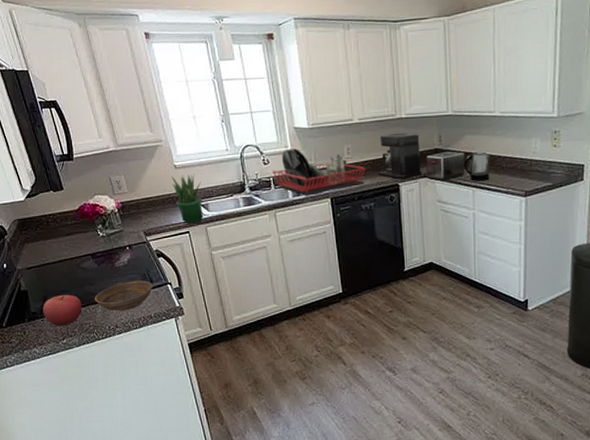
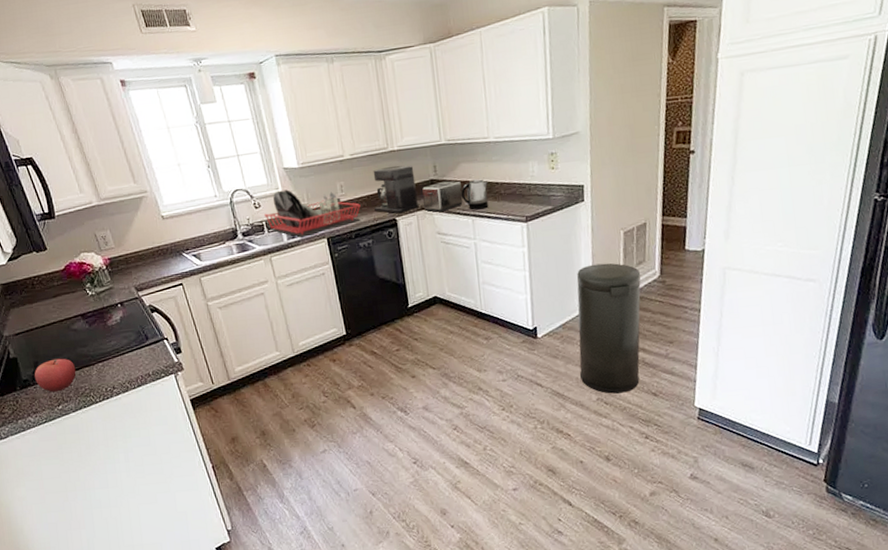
bowl: present [94,280,153,311] -> none [88,337,149,372]
planter: present [171,173,204,224] -> none [159,223,197,276]

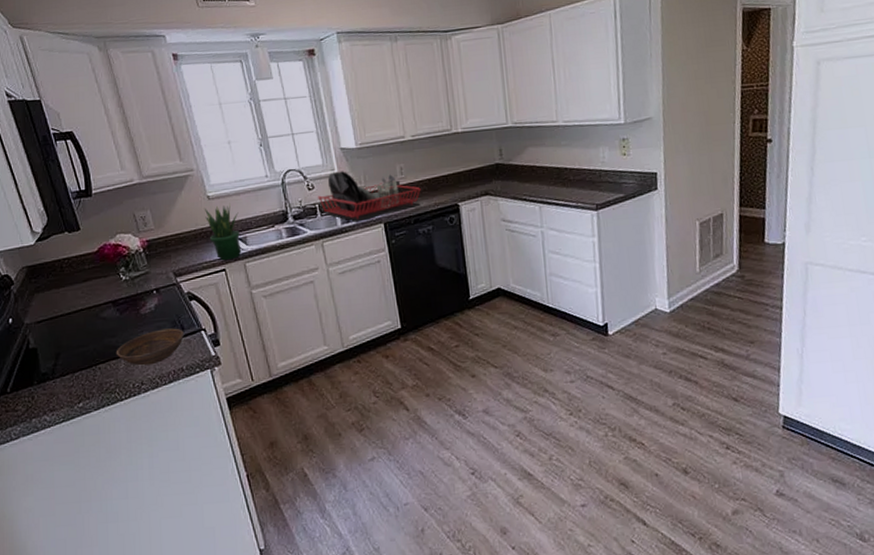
fruit: present [34,358,77,393] -> none [54,349,102,388]
bowl: none [88,337,149,372] -> present [116,328,185,366]
planter: none [159,223,197,276] -> present [204,204,242,261]
coffee maker: present [373,165,419,214] -> none [435,148,483,199]
toaster: present [422,181,463,212] -> none [487,165,530,198]
kettle: present [460,179,489,210] -> none [527,164,557,197]
pedal bin: present [576,263,641,394] -> none [650,255,719,399]

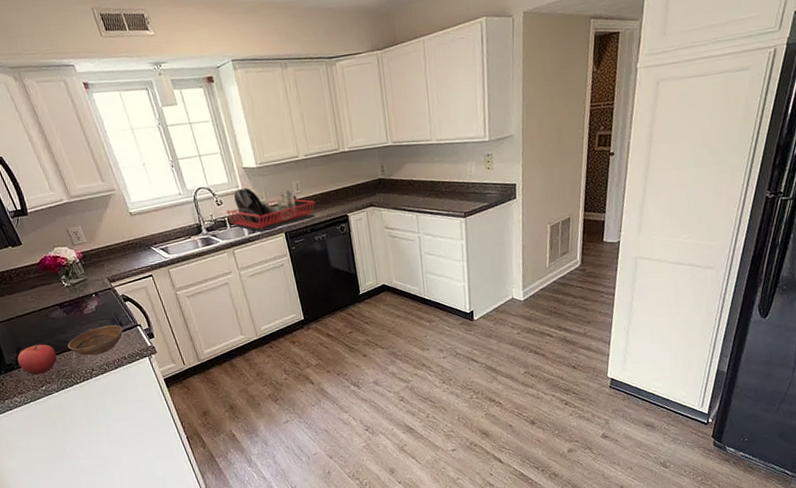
fruit: none [54,349,102,388] -> present [17,344,57,375]
planter: present [204,204,242,261] -> none [128,219,165,268]

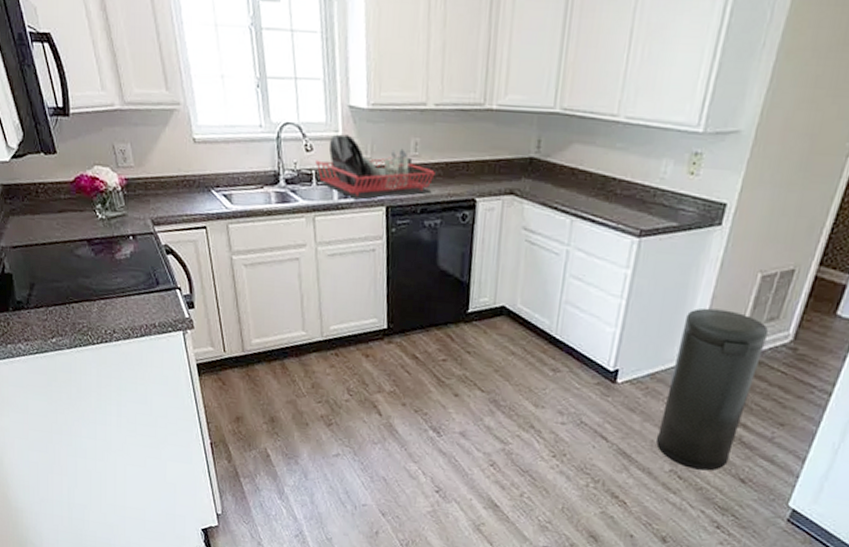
fruit: present [17,344,57,375] -> none [29,284,75,323]
bowl: present [67,324,124,356] -> none [89,279,159,315]
pedal bin: none [508,253,565,368] -> present [656,308,769,471]

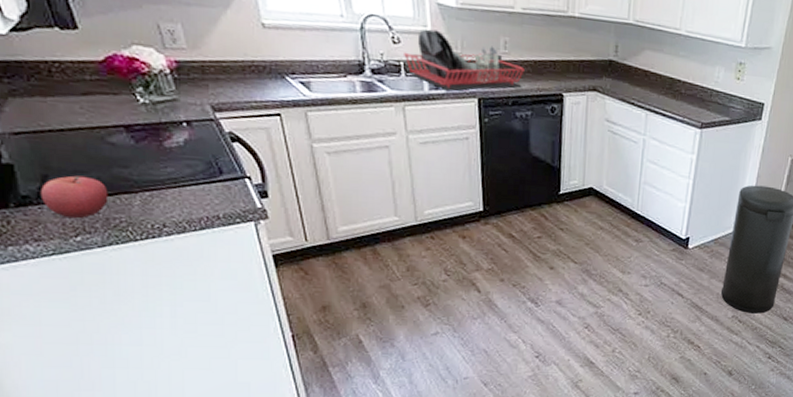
fruit: none [29,284,75,323] -> present [40,175,109,219]

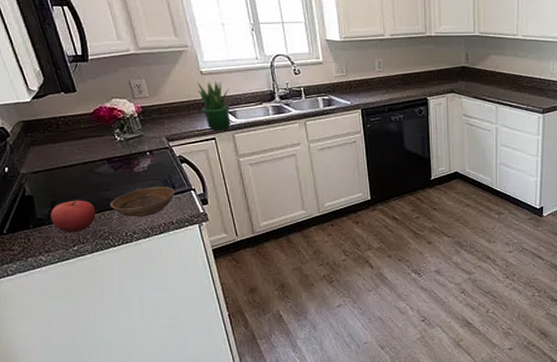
bowl: none [128,168,223,207] -> present [110,186,176,217]
planter: none [256,36,303,105] -> present [197,80,231,131]
dish rack: present [404,29,525,92] -> none [303,60,396,106]

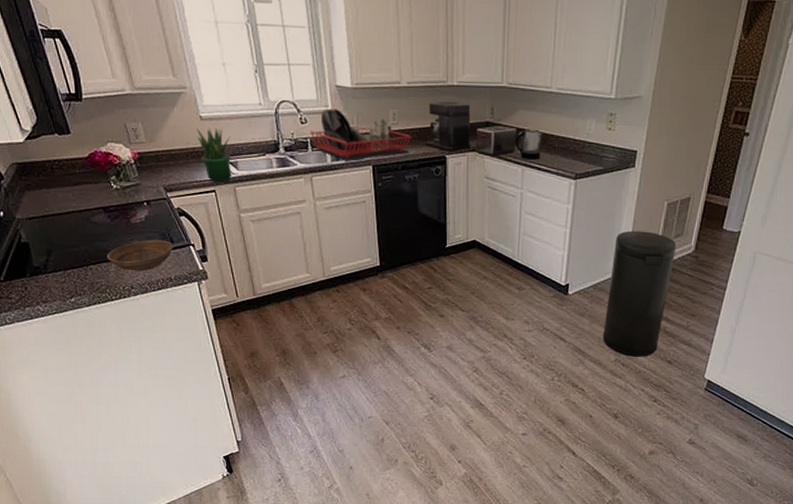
fruit: present [50,200,96,233] -> none [46,249,93,284]
dish rack: none [303,60,396,106] -> present [310,108,411,161]
coffee maker: none [408,50,450,94] -> present [425,101,471,152]
toaster: none [454,69,489,96] -> present [476,125,516,156]
kettle: none [488,71,512,98] -> present [514,129,543,160]

